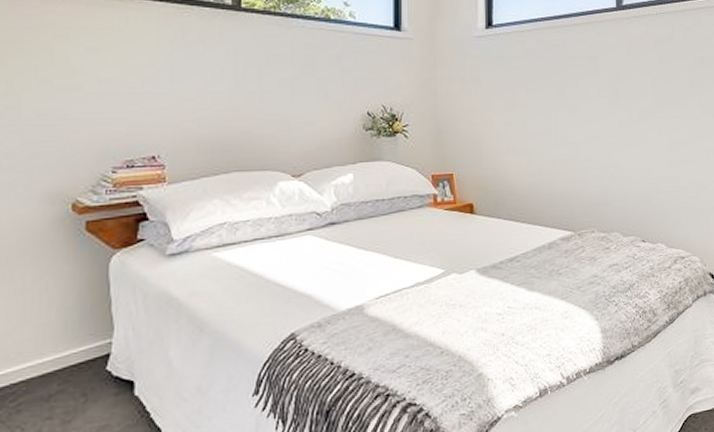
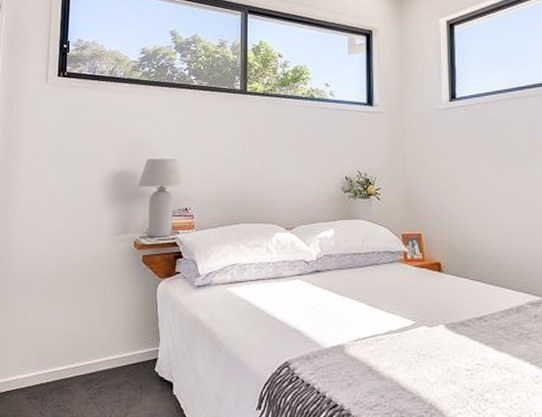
table lamp: none [78,92,151,197] -> present [138,158,185,238]

